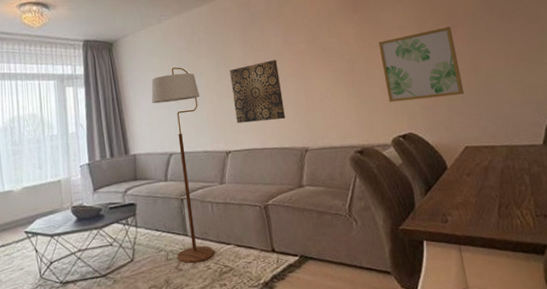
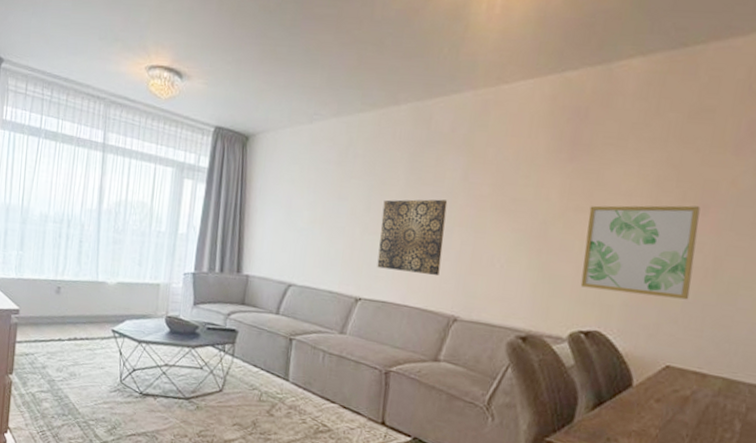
floor lamp: present [151,67,215,263] -> none [270,182,340,413]

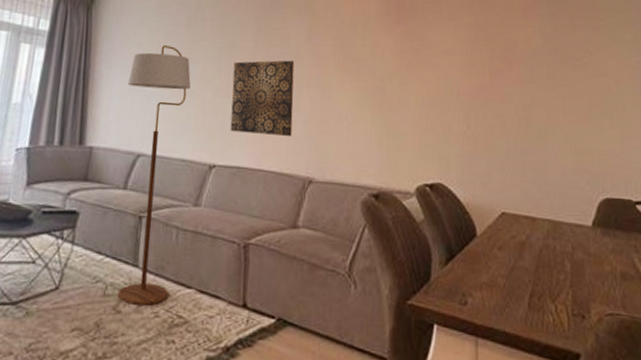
floor lamp: none [270,182,340,413] -> present [117,45,191,305]
wall art: present [580,205,701,300] -> none [419,62,510,148]

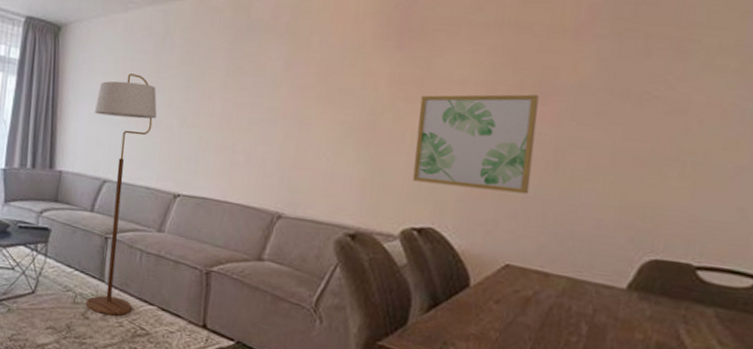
wall art: present [230,60,295,136] -> none [196,90,270,170]
wall art: none [419,62,510,148] -> present [412,94,539,194]

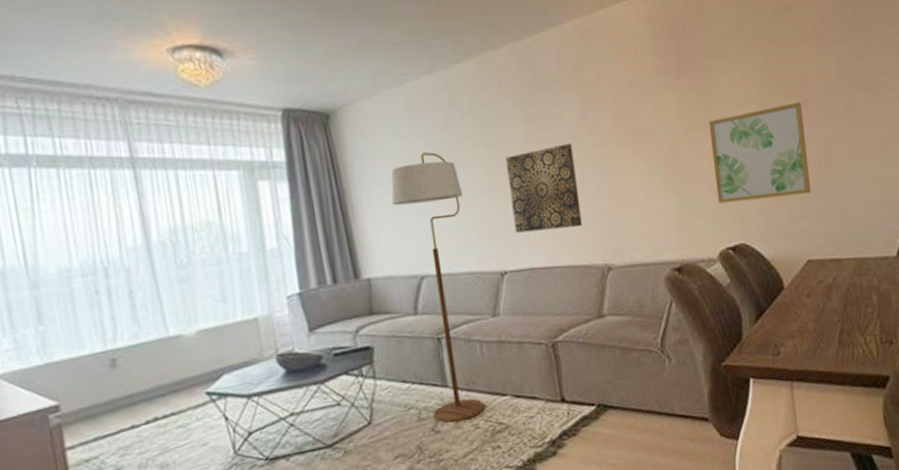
wall art: none [196,90,270,170] -> present [505,143,582,233]

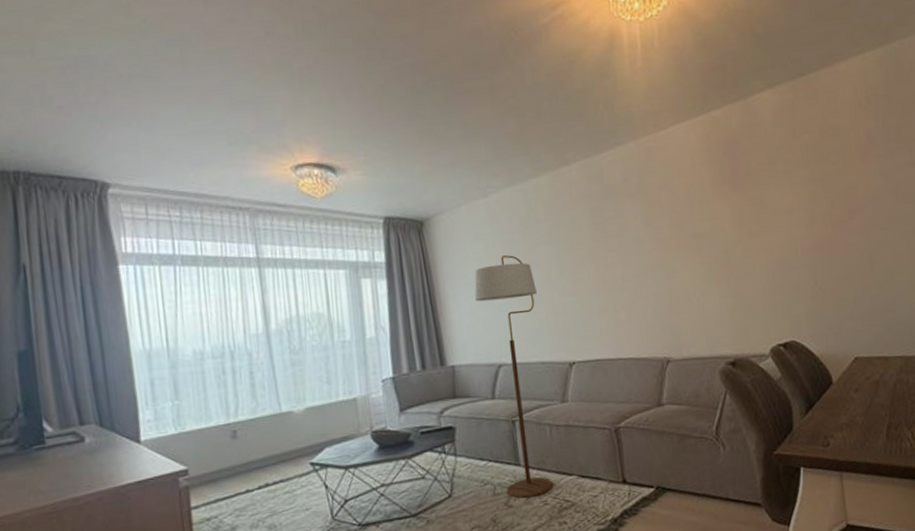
wall art: present [505,143,582,233] -> none [575,248,644,328]
wall art: present [708,102,811,204] -> none [760,211,858,304]

